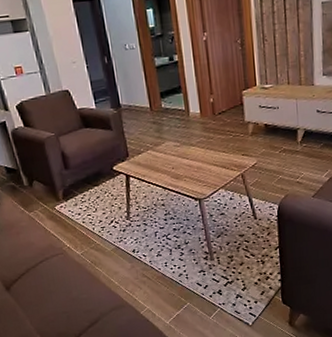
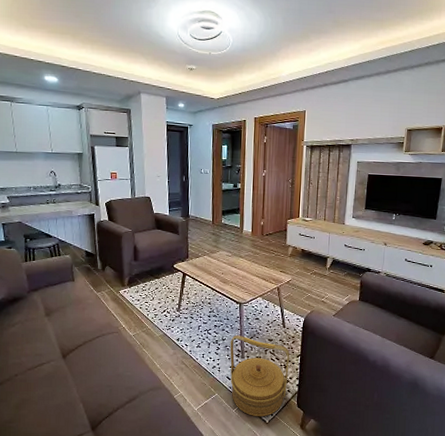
basket: none [194,235,268,321] -> present [230,335,291,417]

